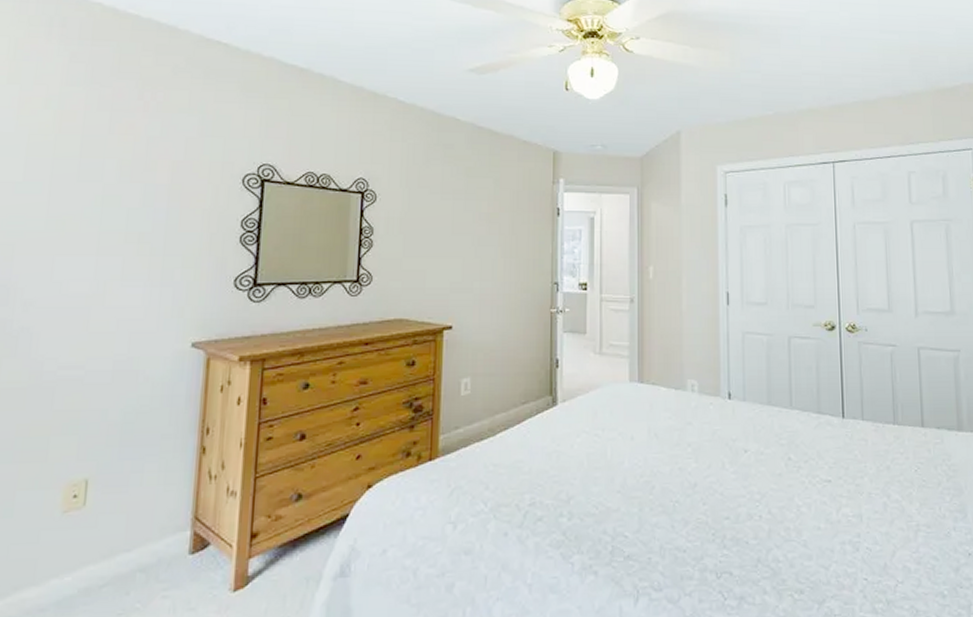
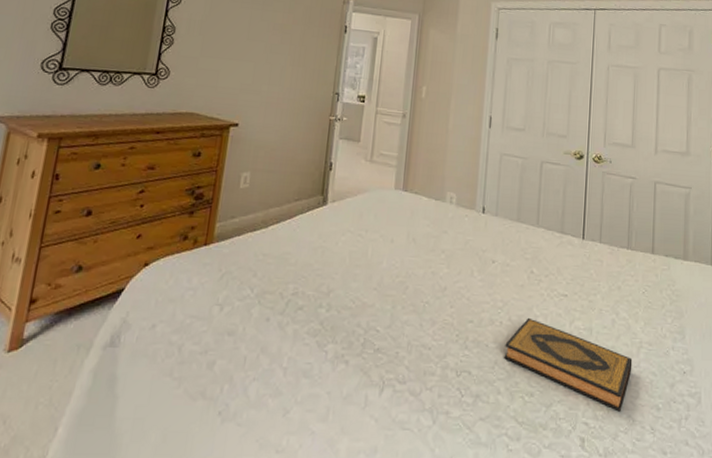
hardback book: none [767,508,911,603] -> present [504,317,633,412]

